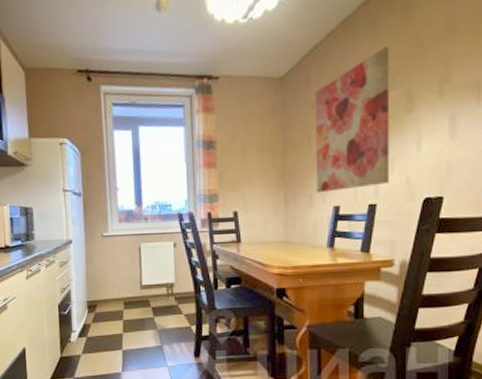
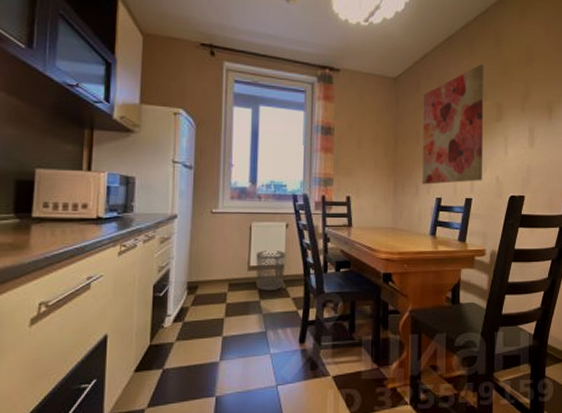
waste bin: none [147,269,176,309] -> present [256,251,286,291]

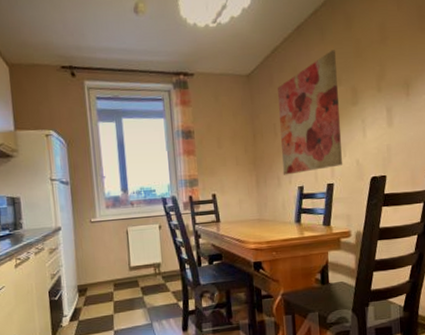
waste bin: present [256,251,286,291] -> none [135,250,163,288]

